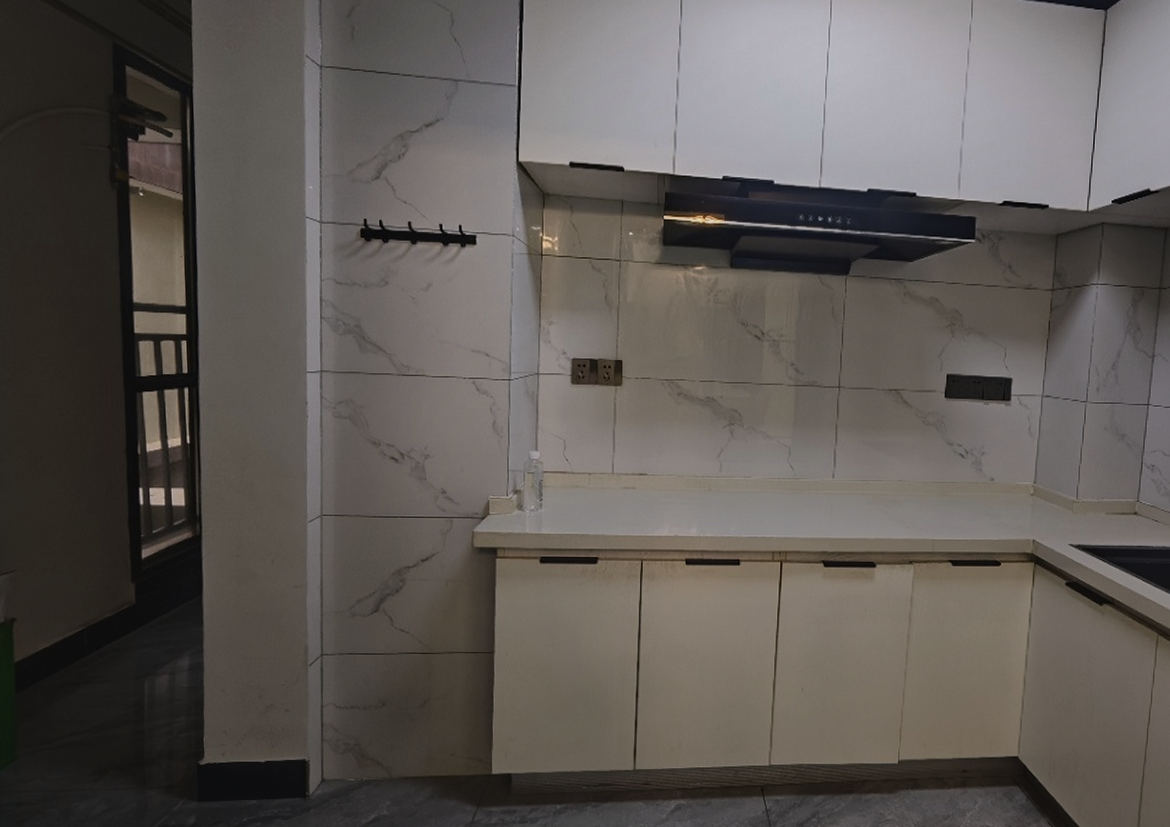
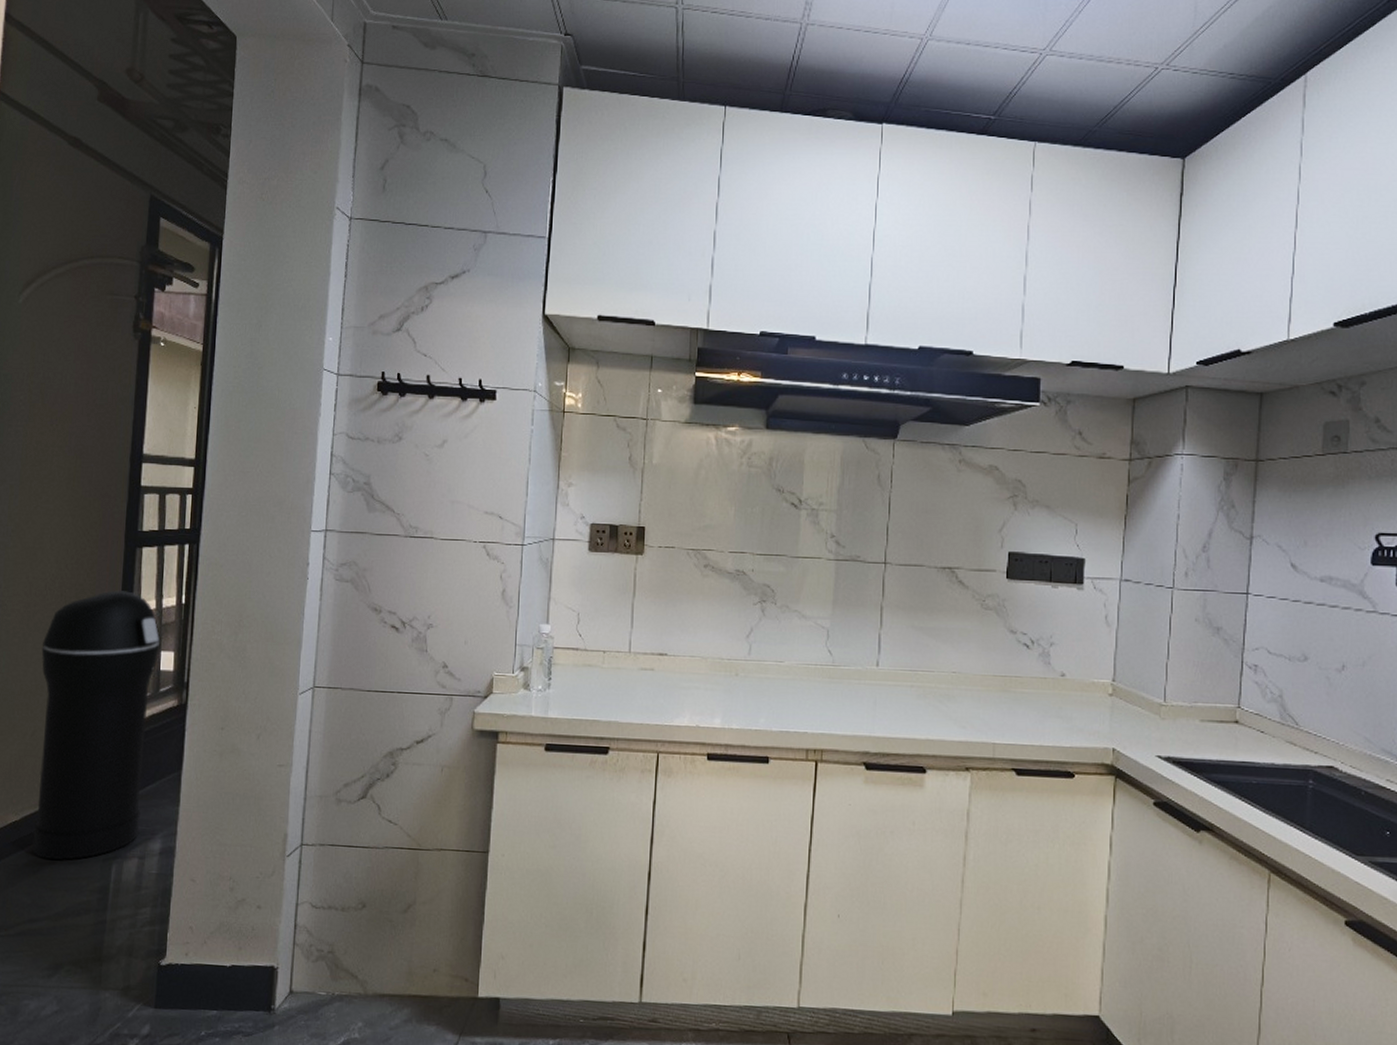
trash can: none [52,433,170,679] -> present [32,590,161,860]

